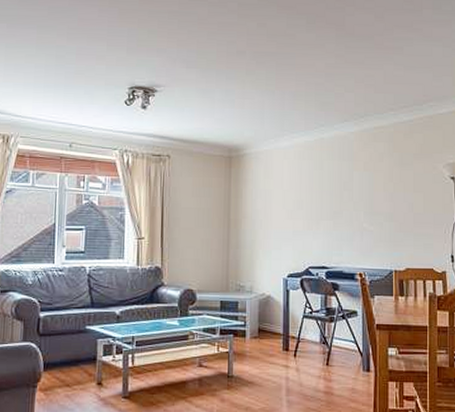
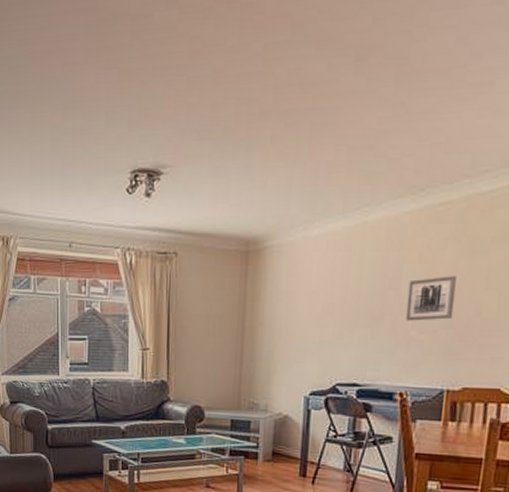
wall art: none [358,181,393,215] -> present [405,276,457,321]

